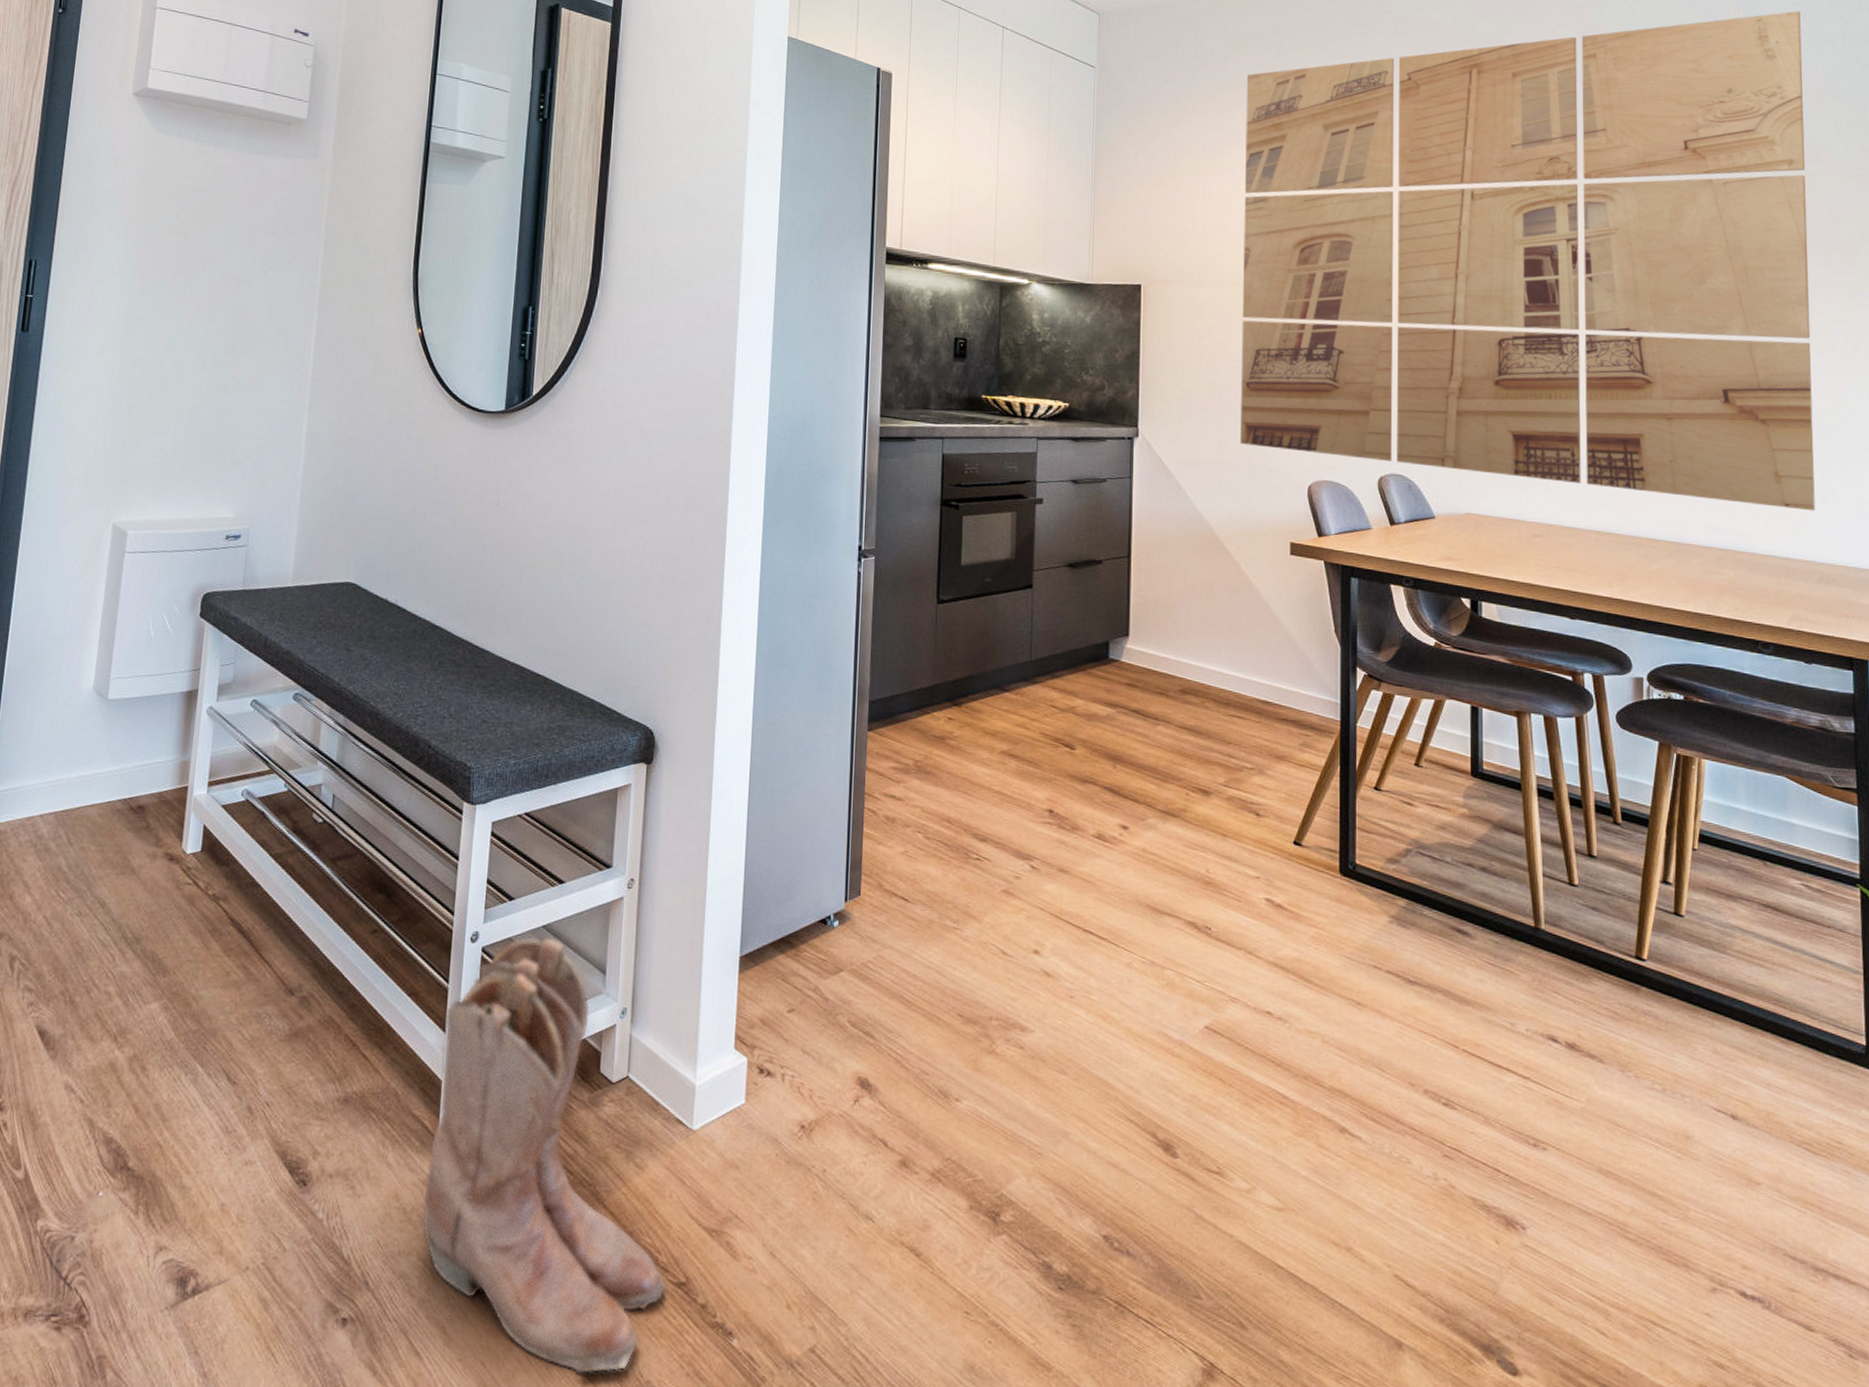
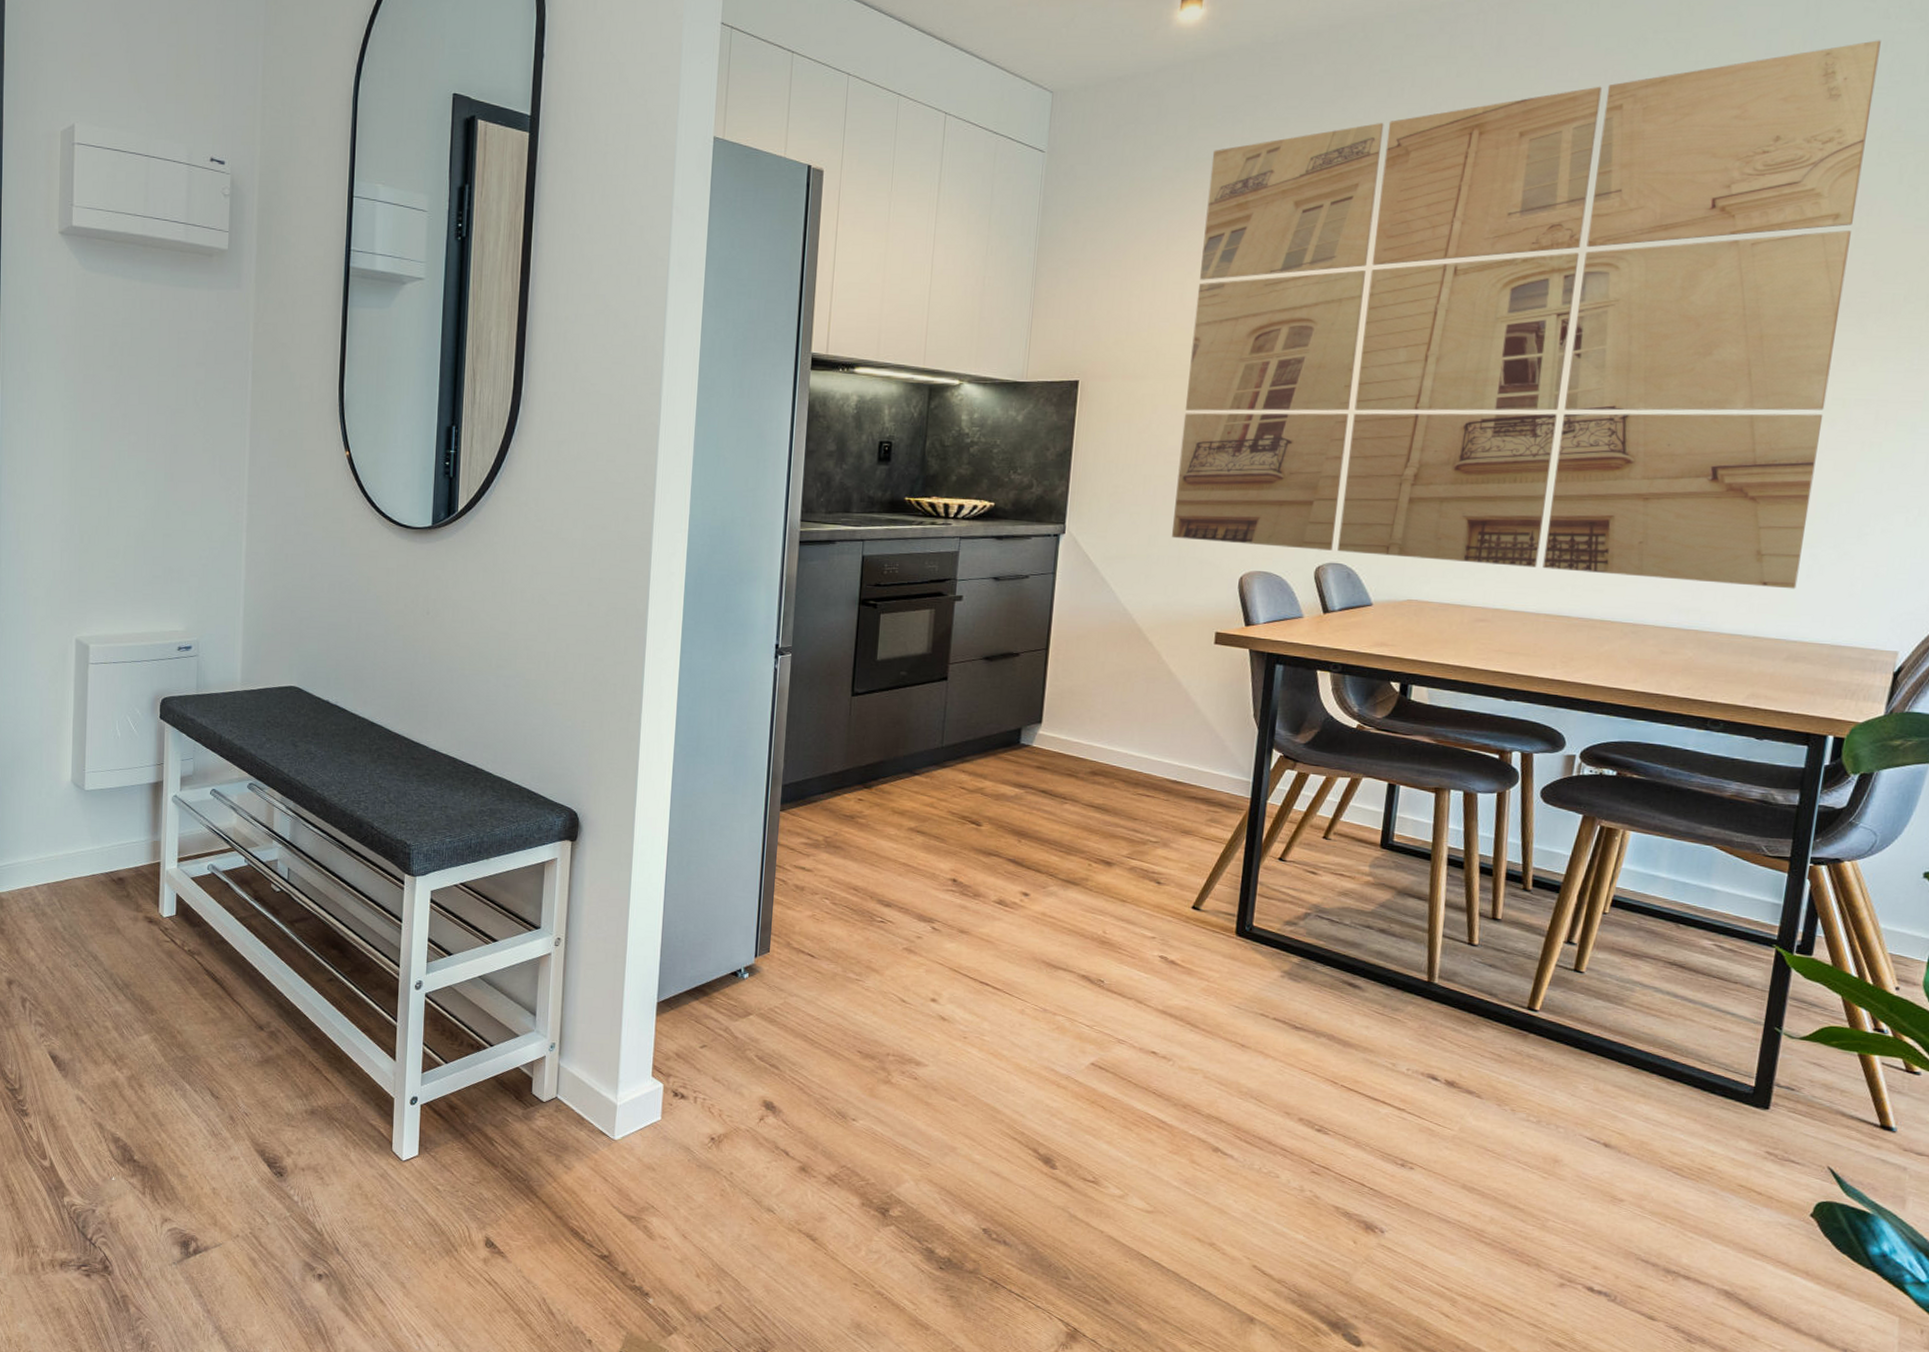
boots: present [422,936,668,1374] -> none [382,985,593,1320]

